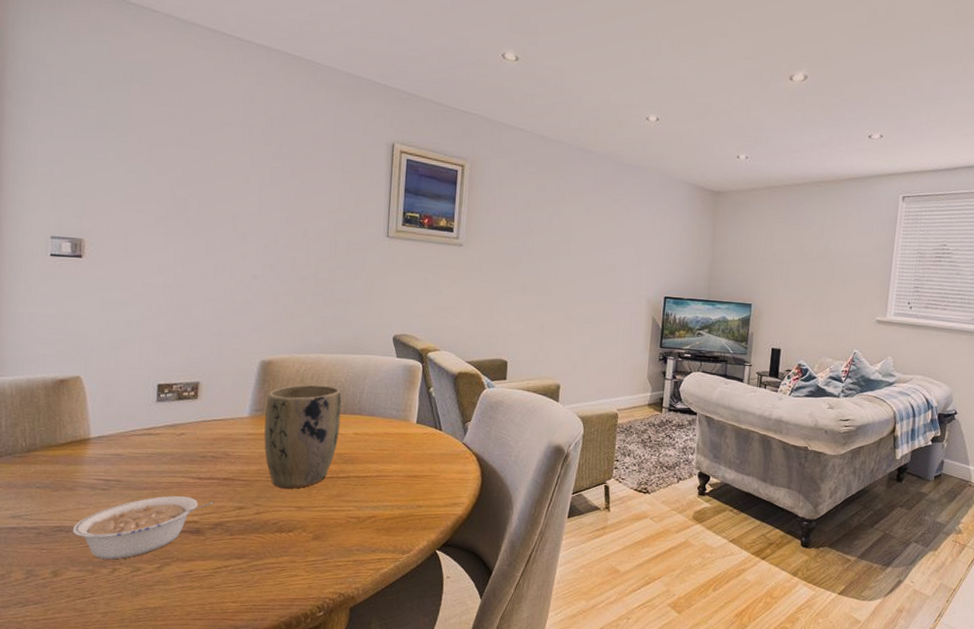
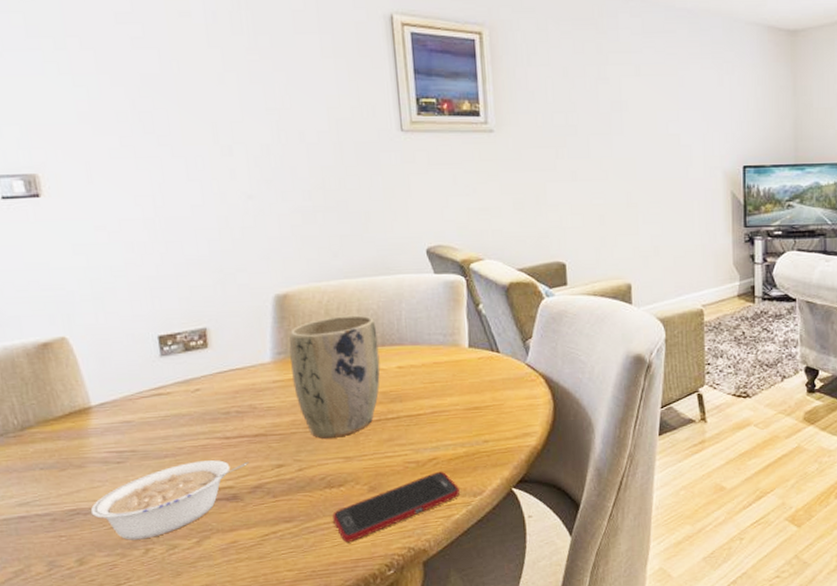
cell phone: none [278,528,391,583] -> present [332,471,460,543]

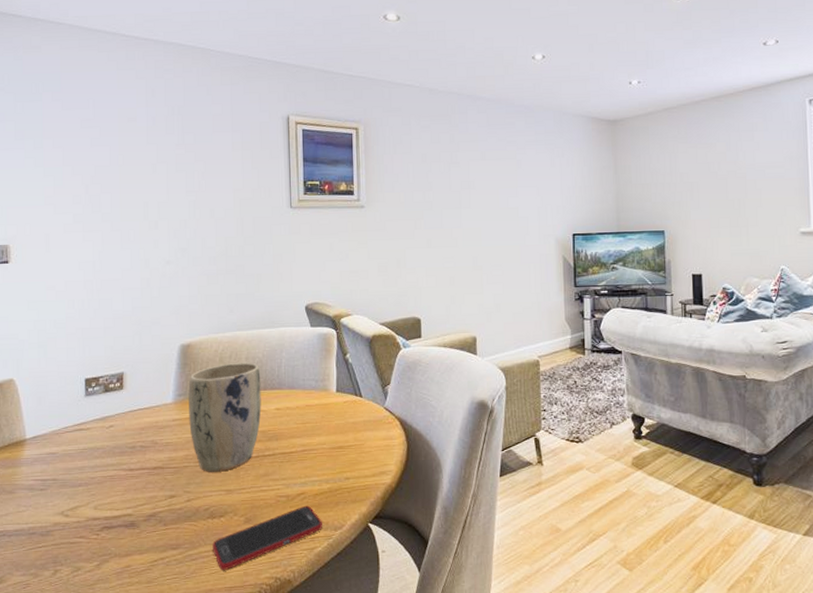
legume: present [90,460,249,540] -> none [14,490,147,561]

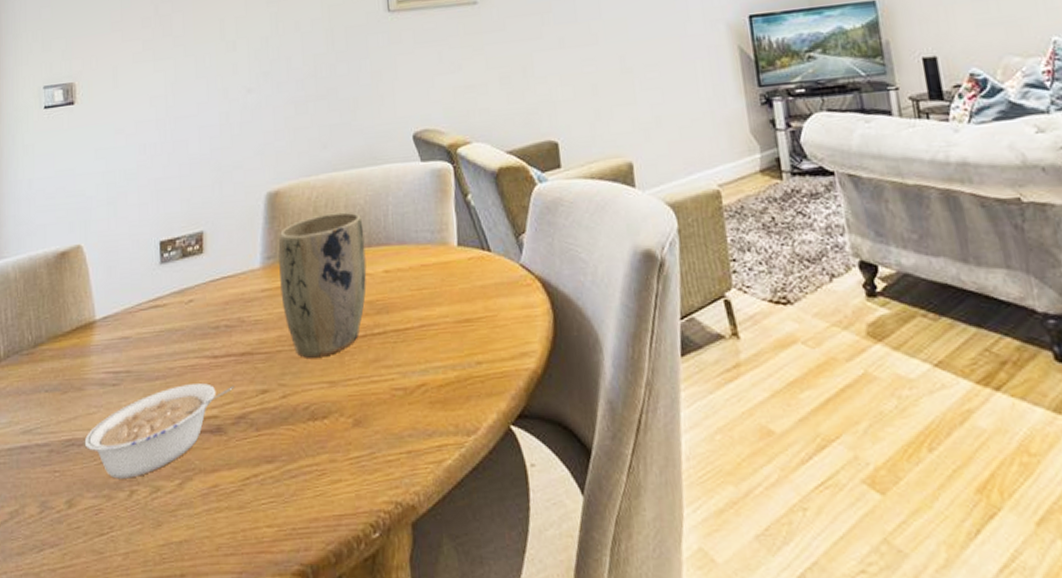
legume: none [14,490,147,561] -> present [84,383,234,479]
cell phone: present [212,505,322,571] -> none [315,401,451,493]

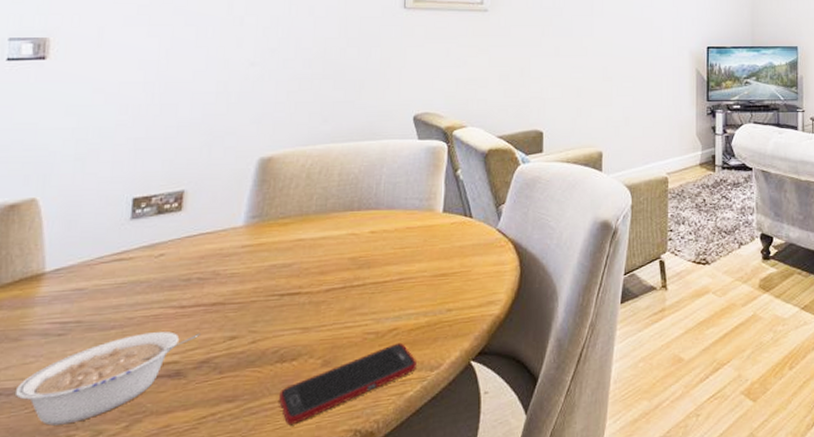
plant pot: present [278,211,367,358] -> none [262,179,355,308]
cell phone: none [315,401,451,493] -> present [279,342,416,426]

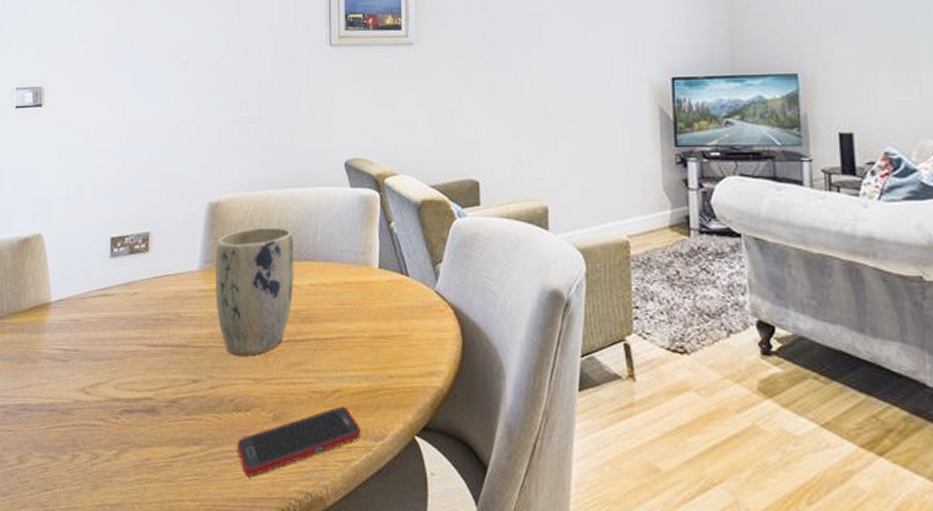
legume: present [14,331,201,426] -> none [35,367,169,444]
plant pot: none [262,179,355,308] -> present [216,227,294,356]

